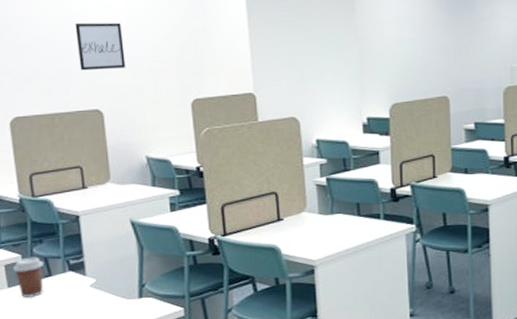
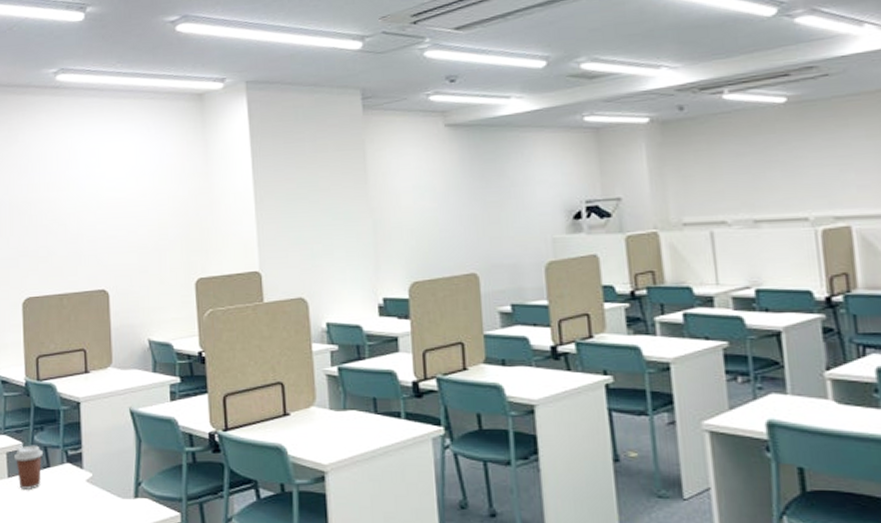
wall art: present [75,22,126,71] -> none [87,201,133,250]

